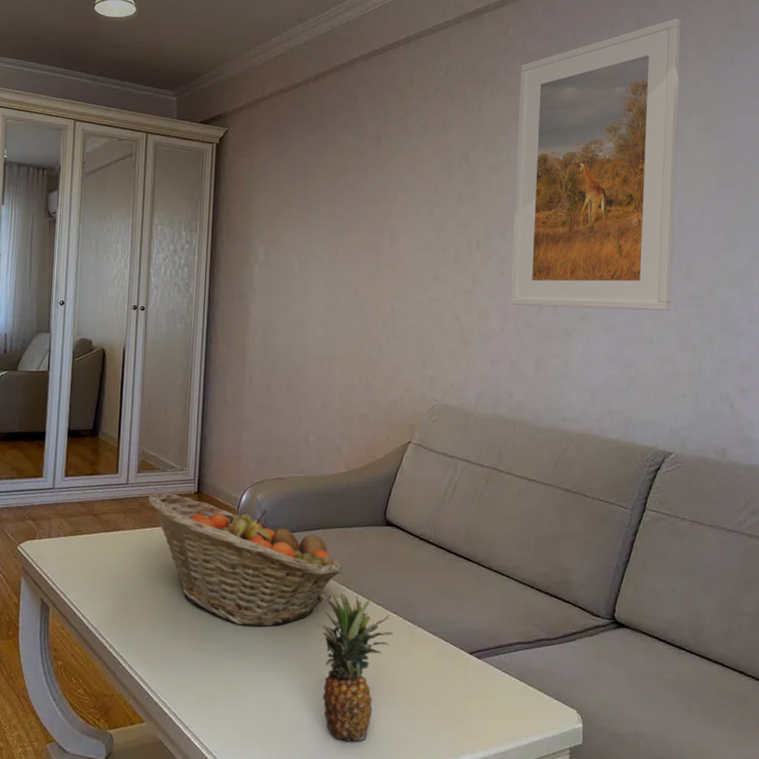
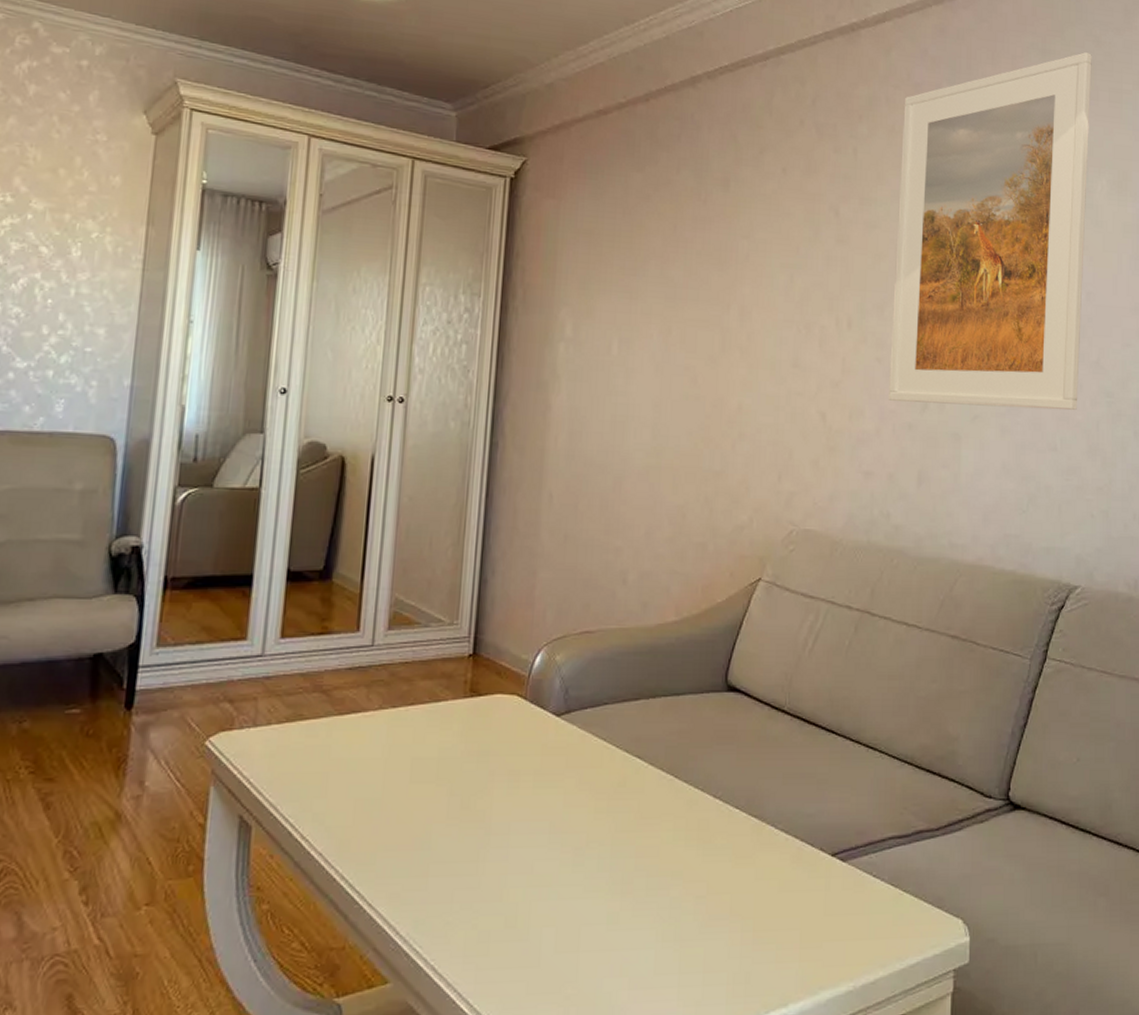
fruit basket: present [148,492,341,627] -> none [401,655,668,837]
fruit: present [319,594,394,742] -> none [636,785,736,987]

